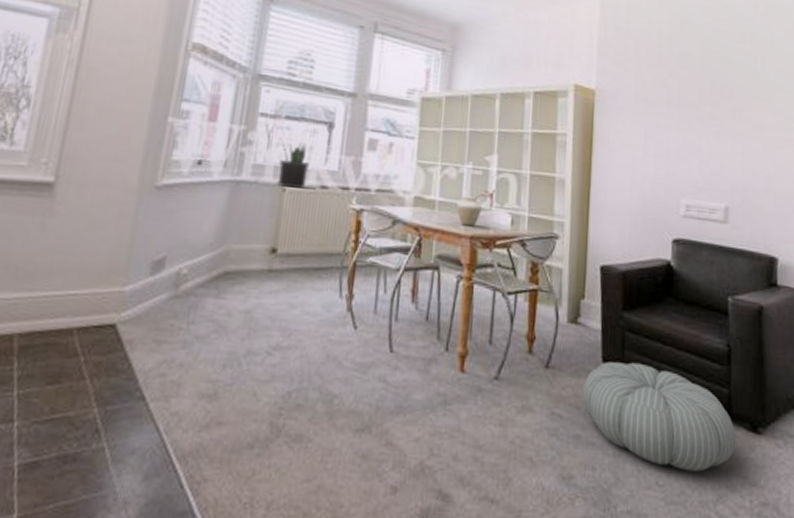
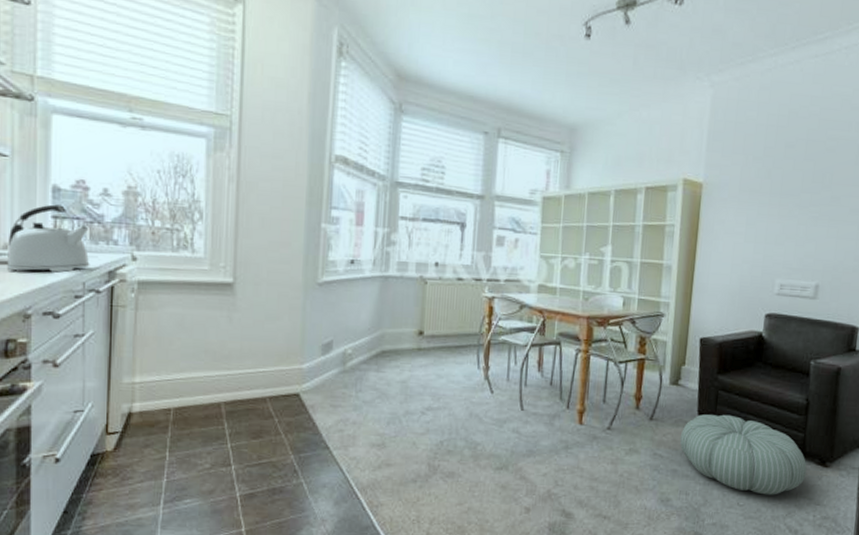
planter: present [278,141,309,188] -> none [420,240,446,281]
vase: present [457,189,495,227] -> none [575,276,609,309]

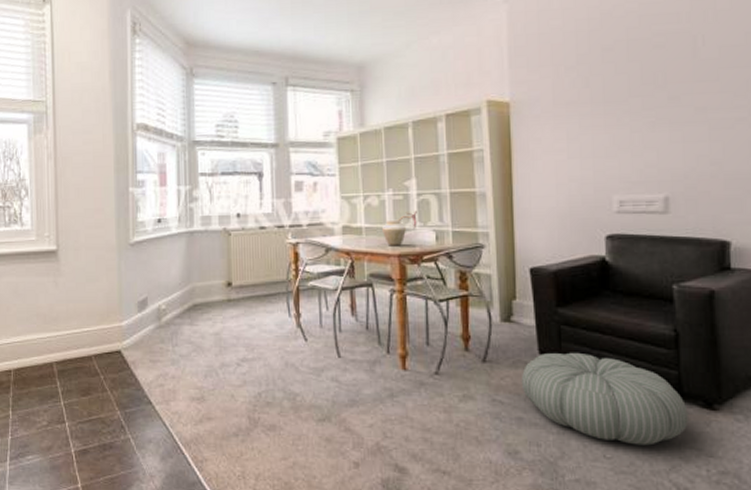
vase: none [575,276,609,309] -> present [382,210,417,246]

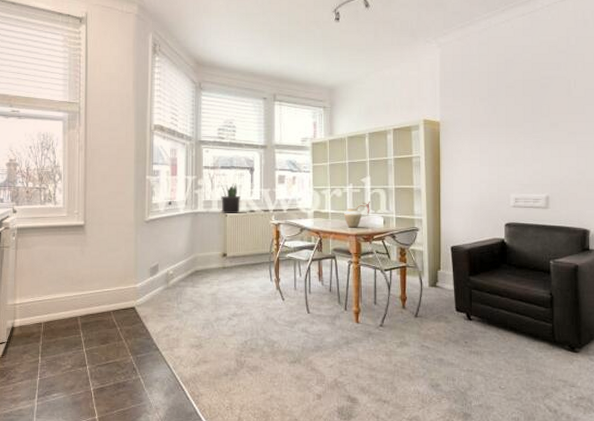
planter: none [222,193,247,232] -> present [221,183,240,213]
pouf: present [522,352,688,446] -> none [443,310,558,379]

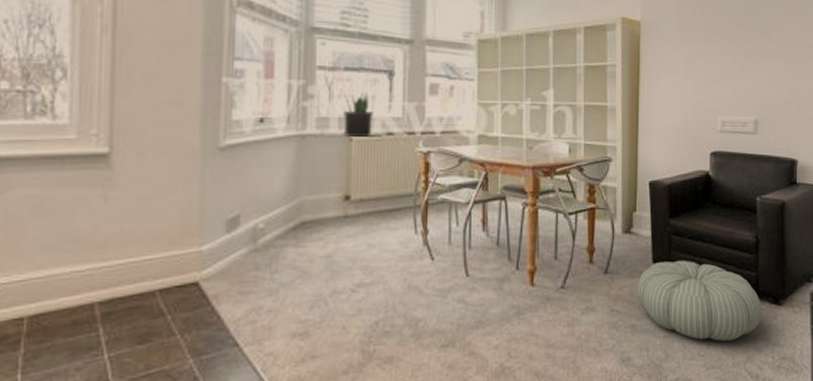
vase: present [344,201,370,228] -> none [518,122,553,158]
pouf: none [443,310,558,379] -> present [637,260,762,342]

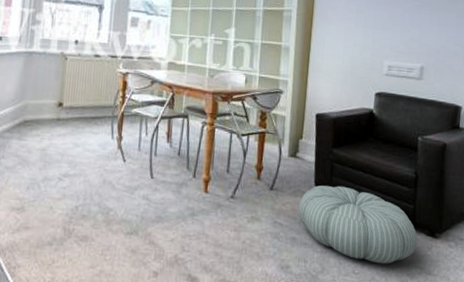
planter: present [343,92,373,137] -> none [62,20,85,57]

